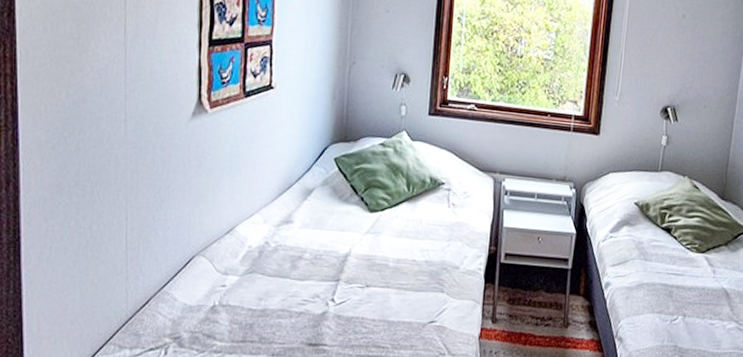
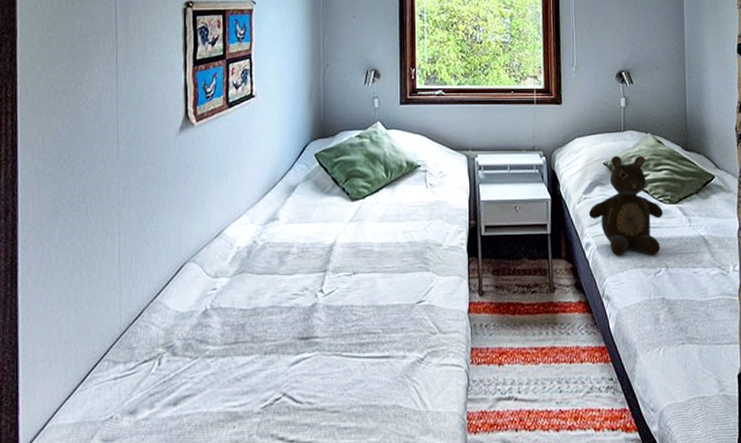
teddy bear: none [612,196,689,303] -> present [588,155,663,256]

